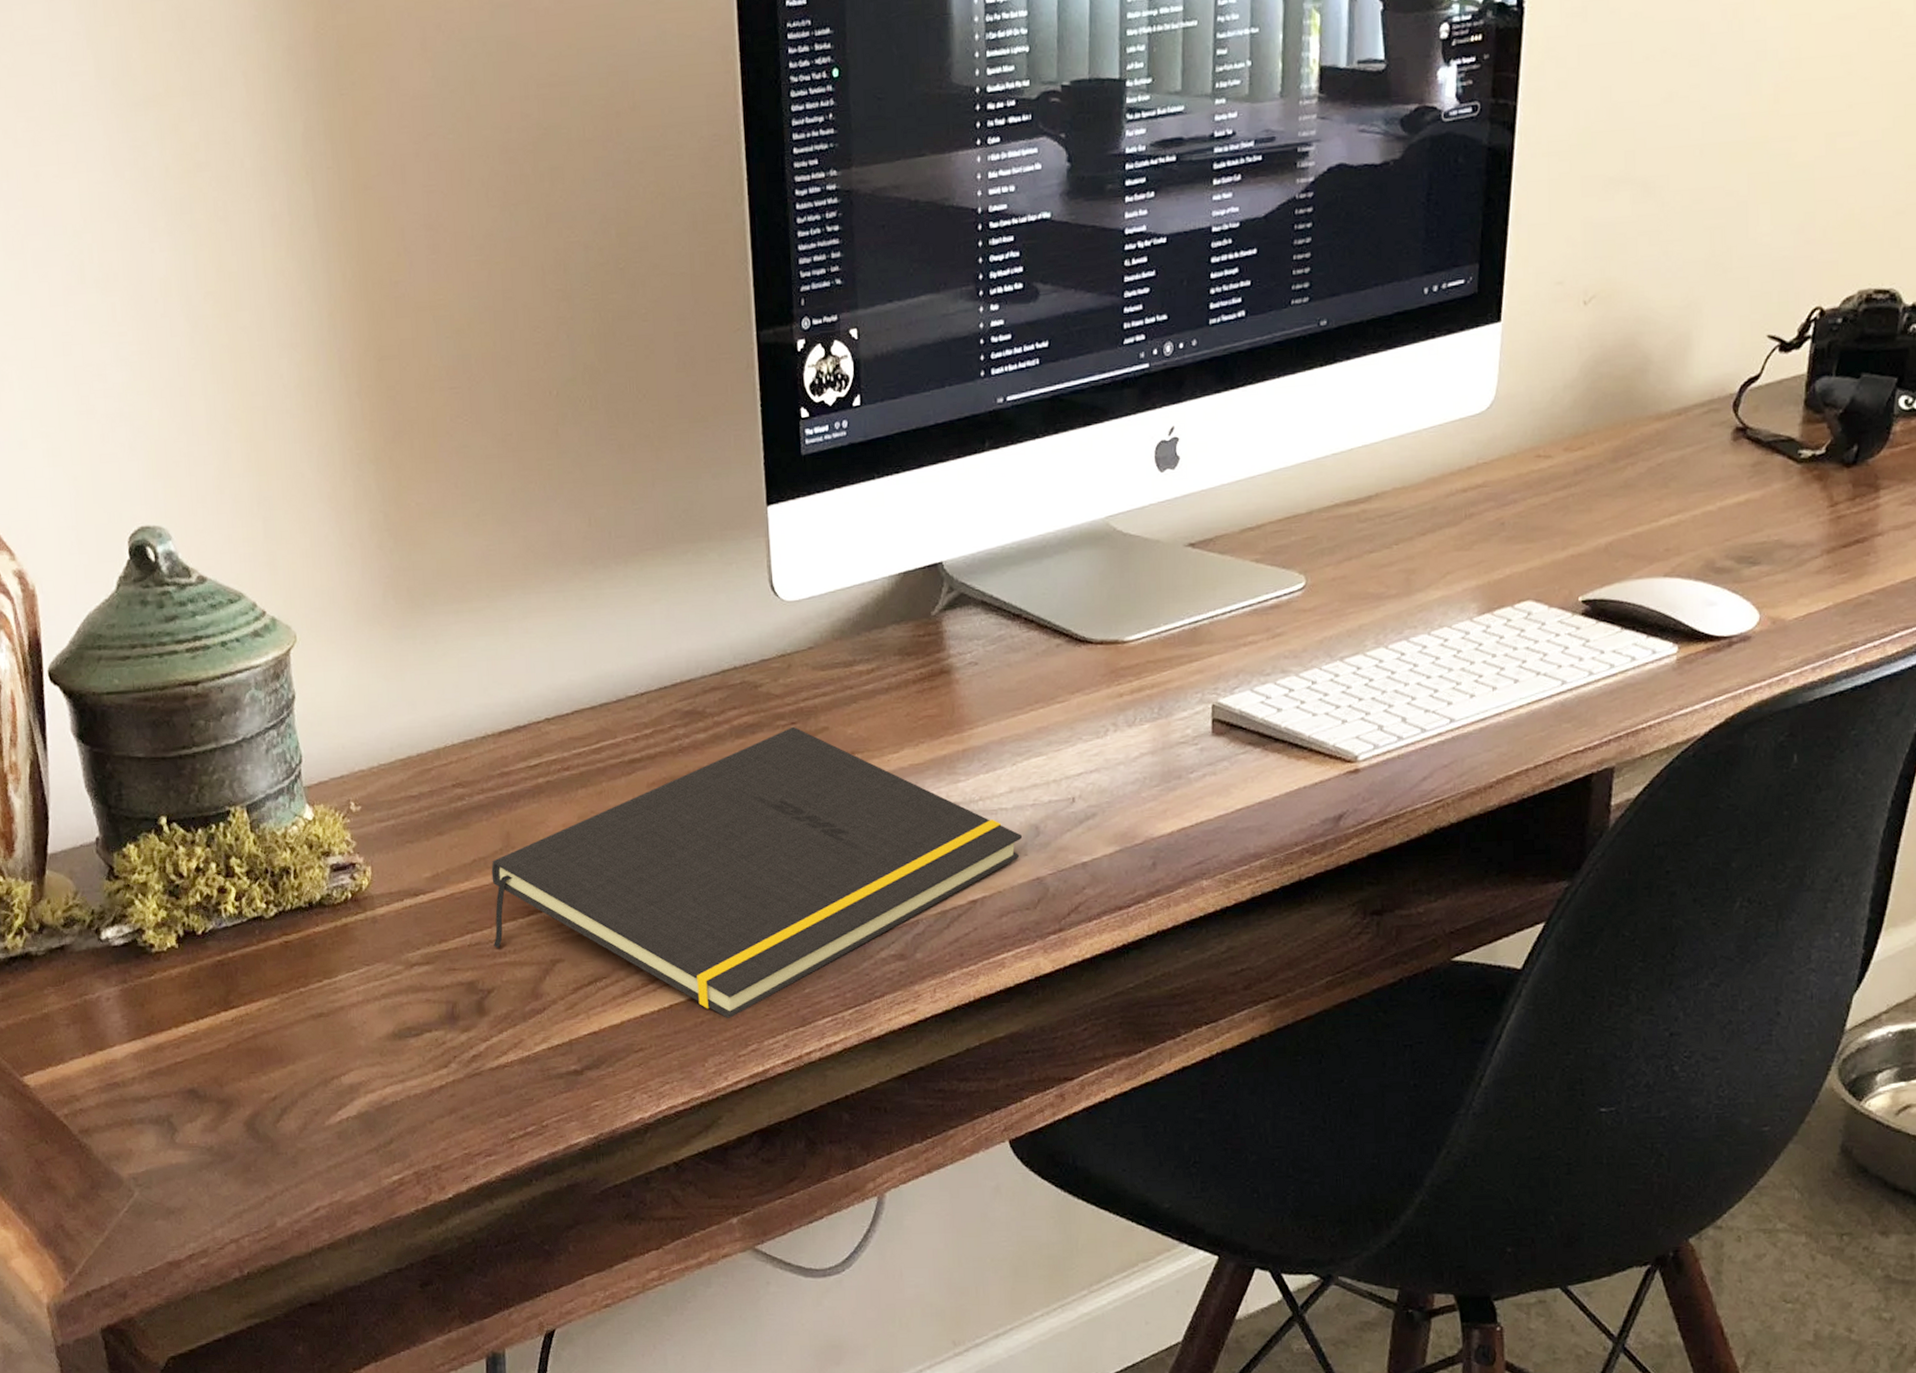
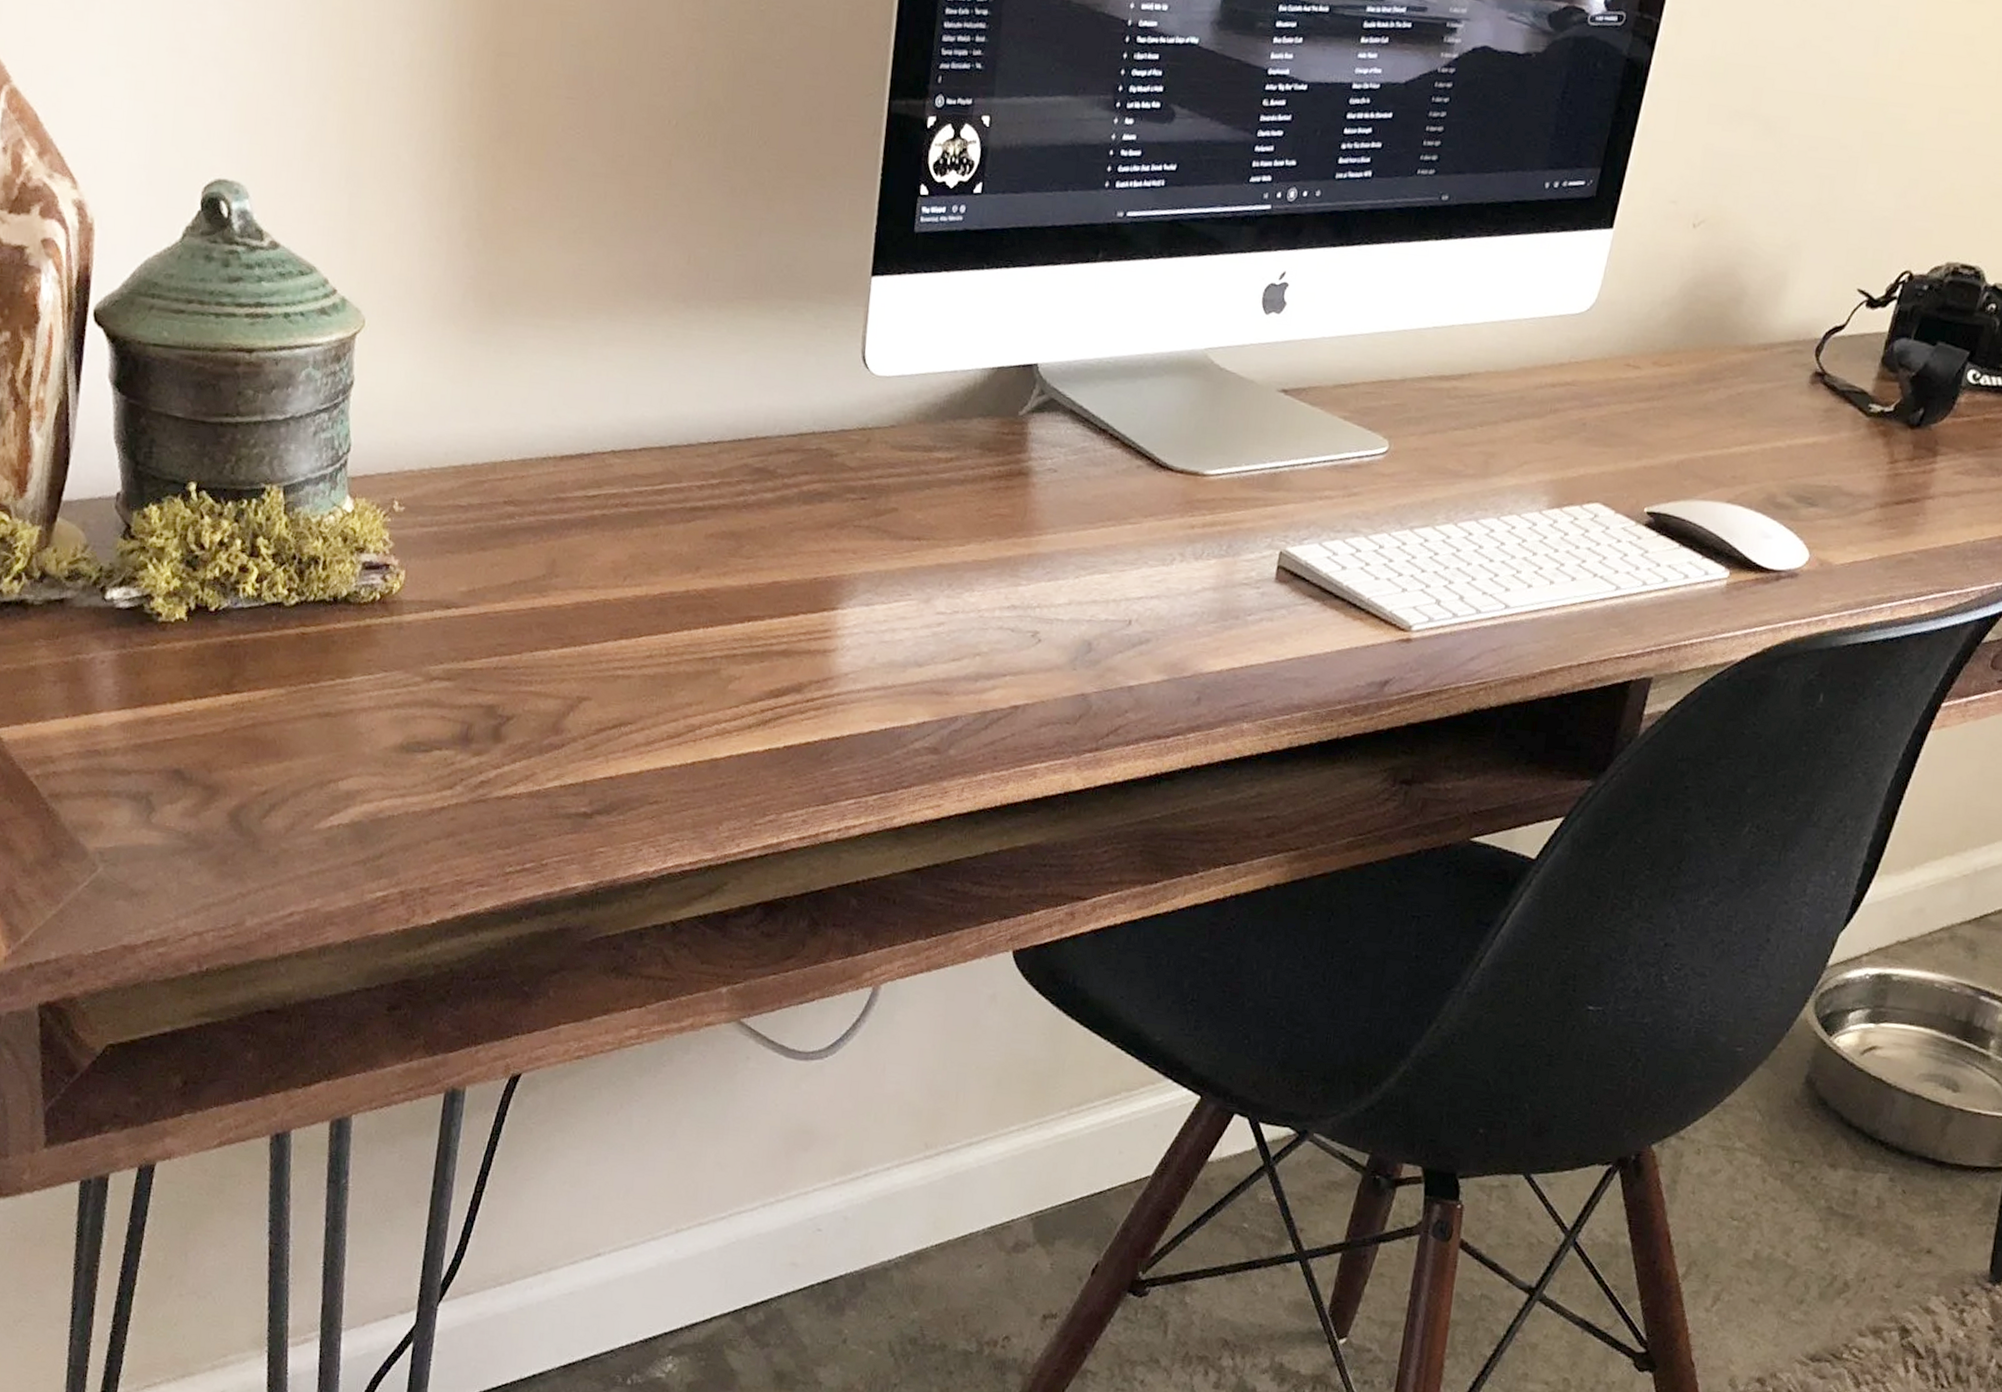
notepad: present [491,726,1023,1018] -> none [521,501,1074,785]

